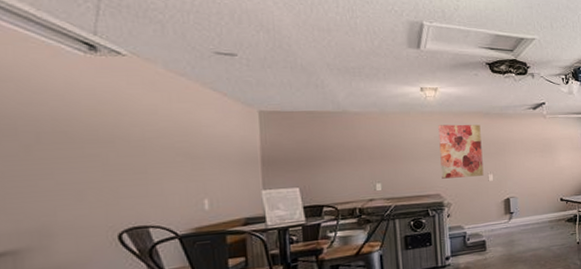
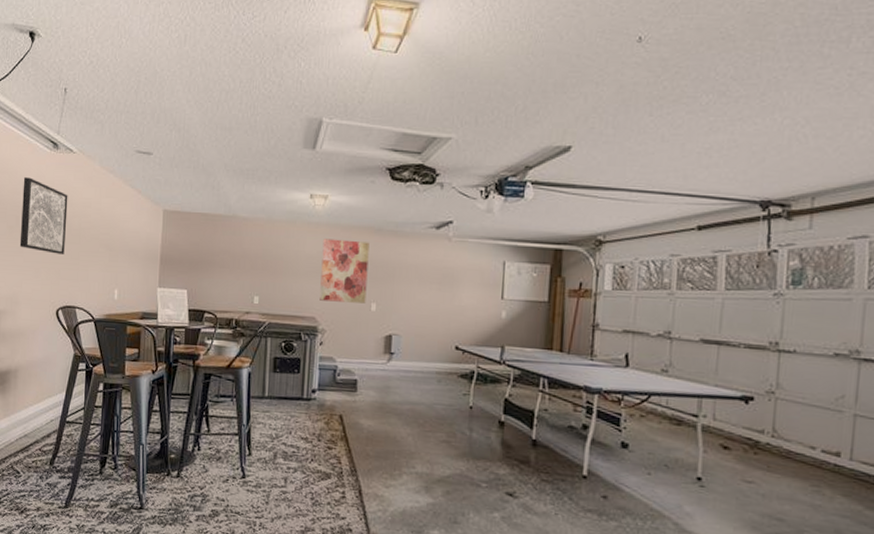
wall art: none [42,85,123,171] -> present [19,177,68,254]

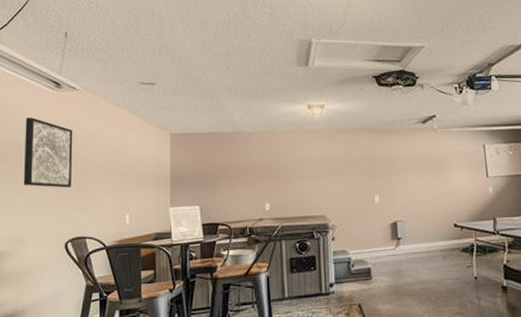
wall art: present [320,239,370,304] -> none [324,141,370,199]

